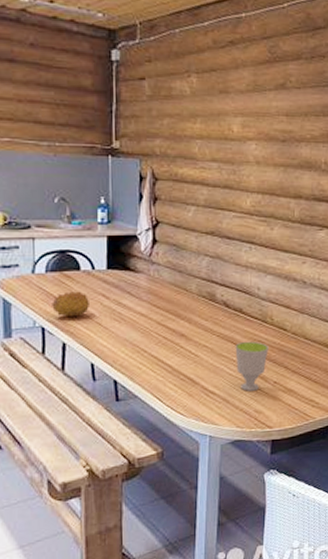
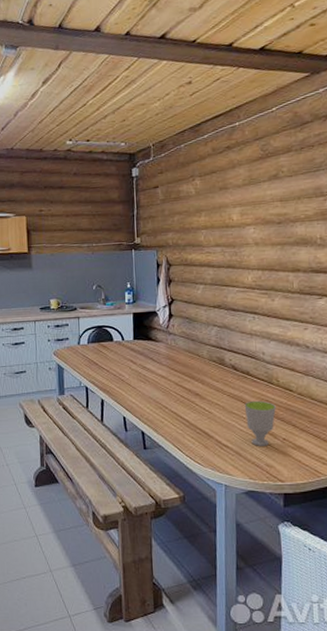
fruit: present [52,291,91,317] -> none [93,358,122,379]

